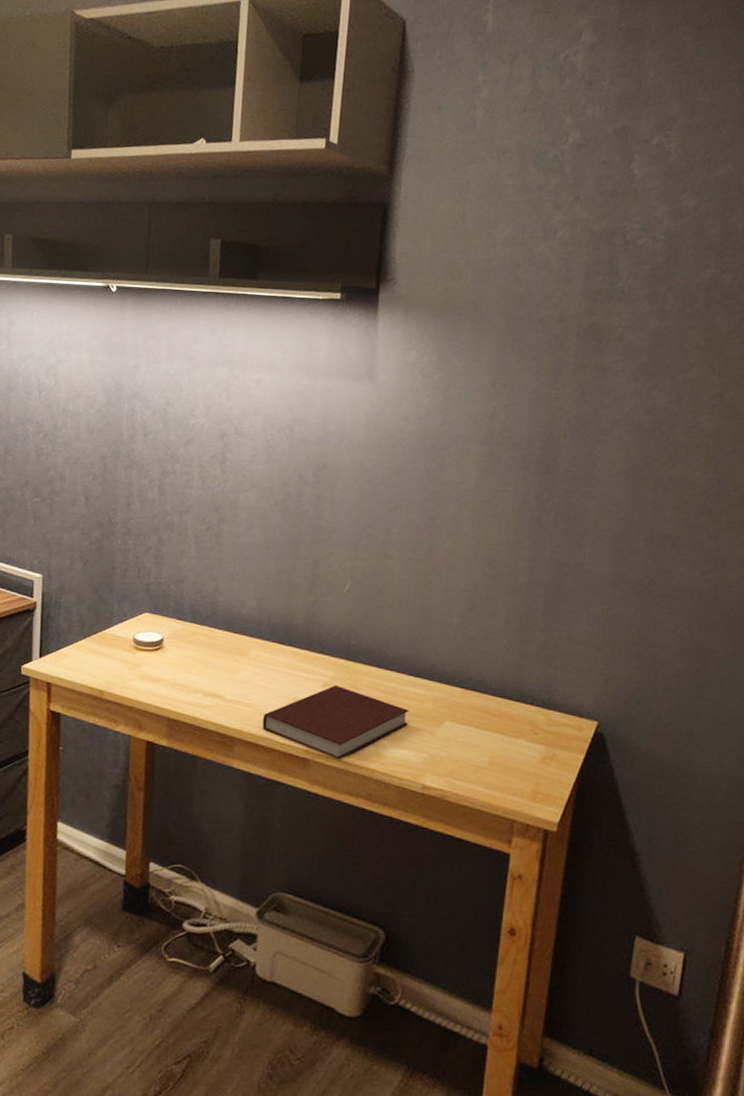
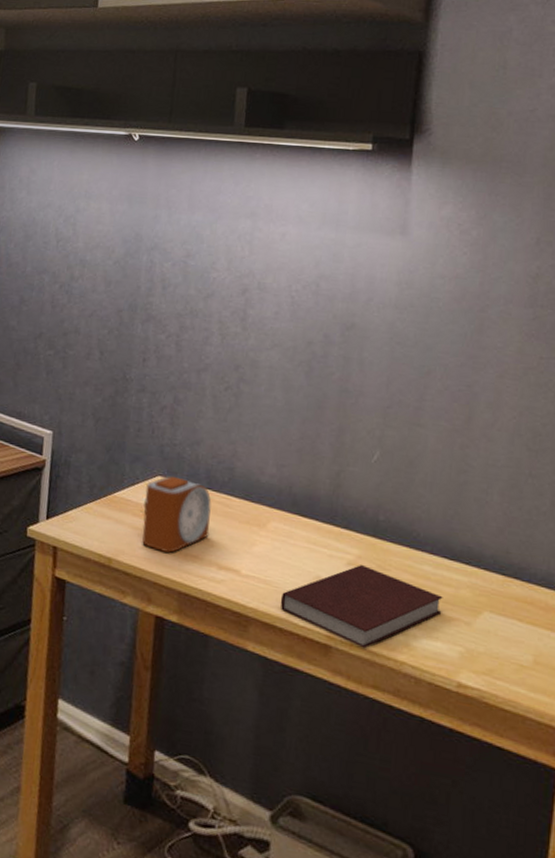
alarm clock: none [132,612,196,683] -> present [142,476,212,553]

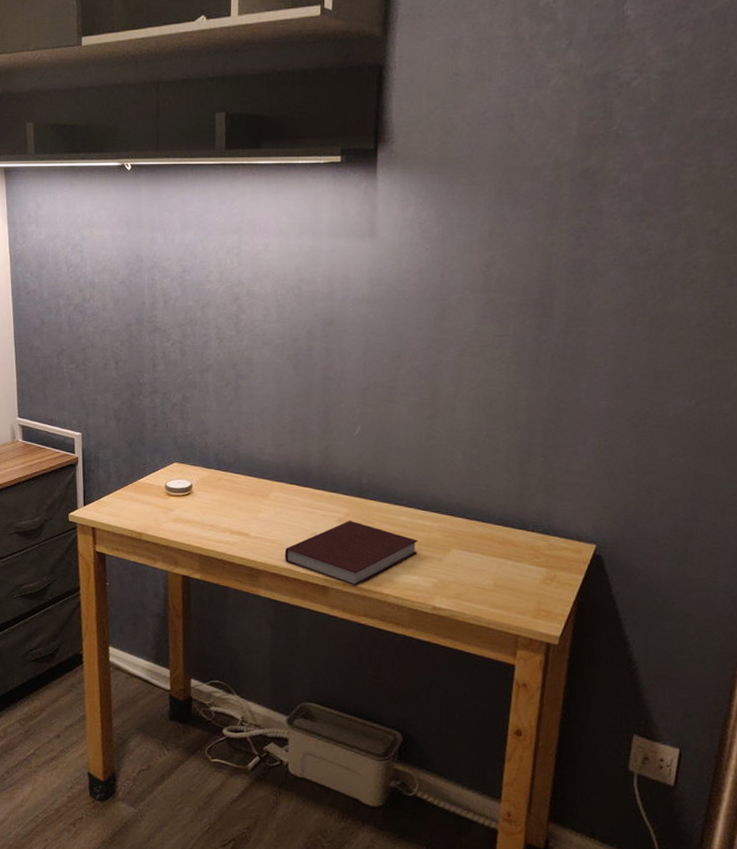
alarm clock: present [142,476,212,553] -> none [165,461,222,524]

